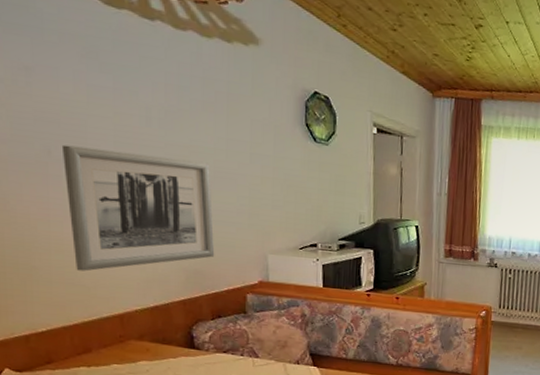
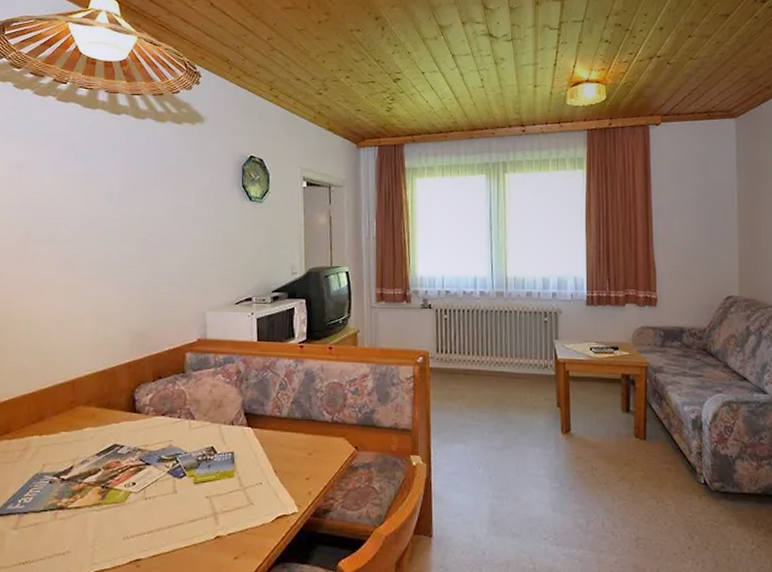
wall art: present [61,144,215,271] -> none [39,226,159,340]

